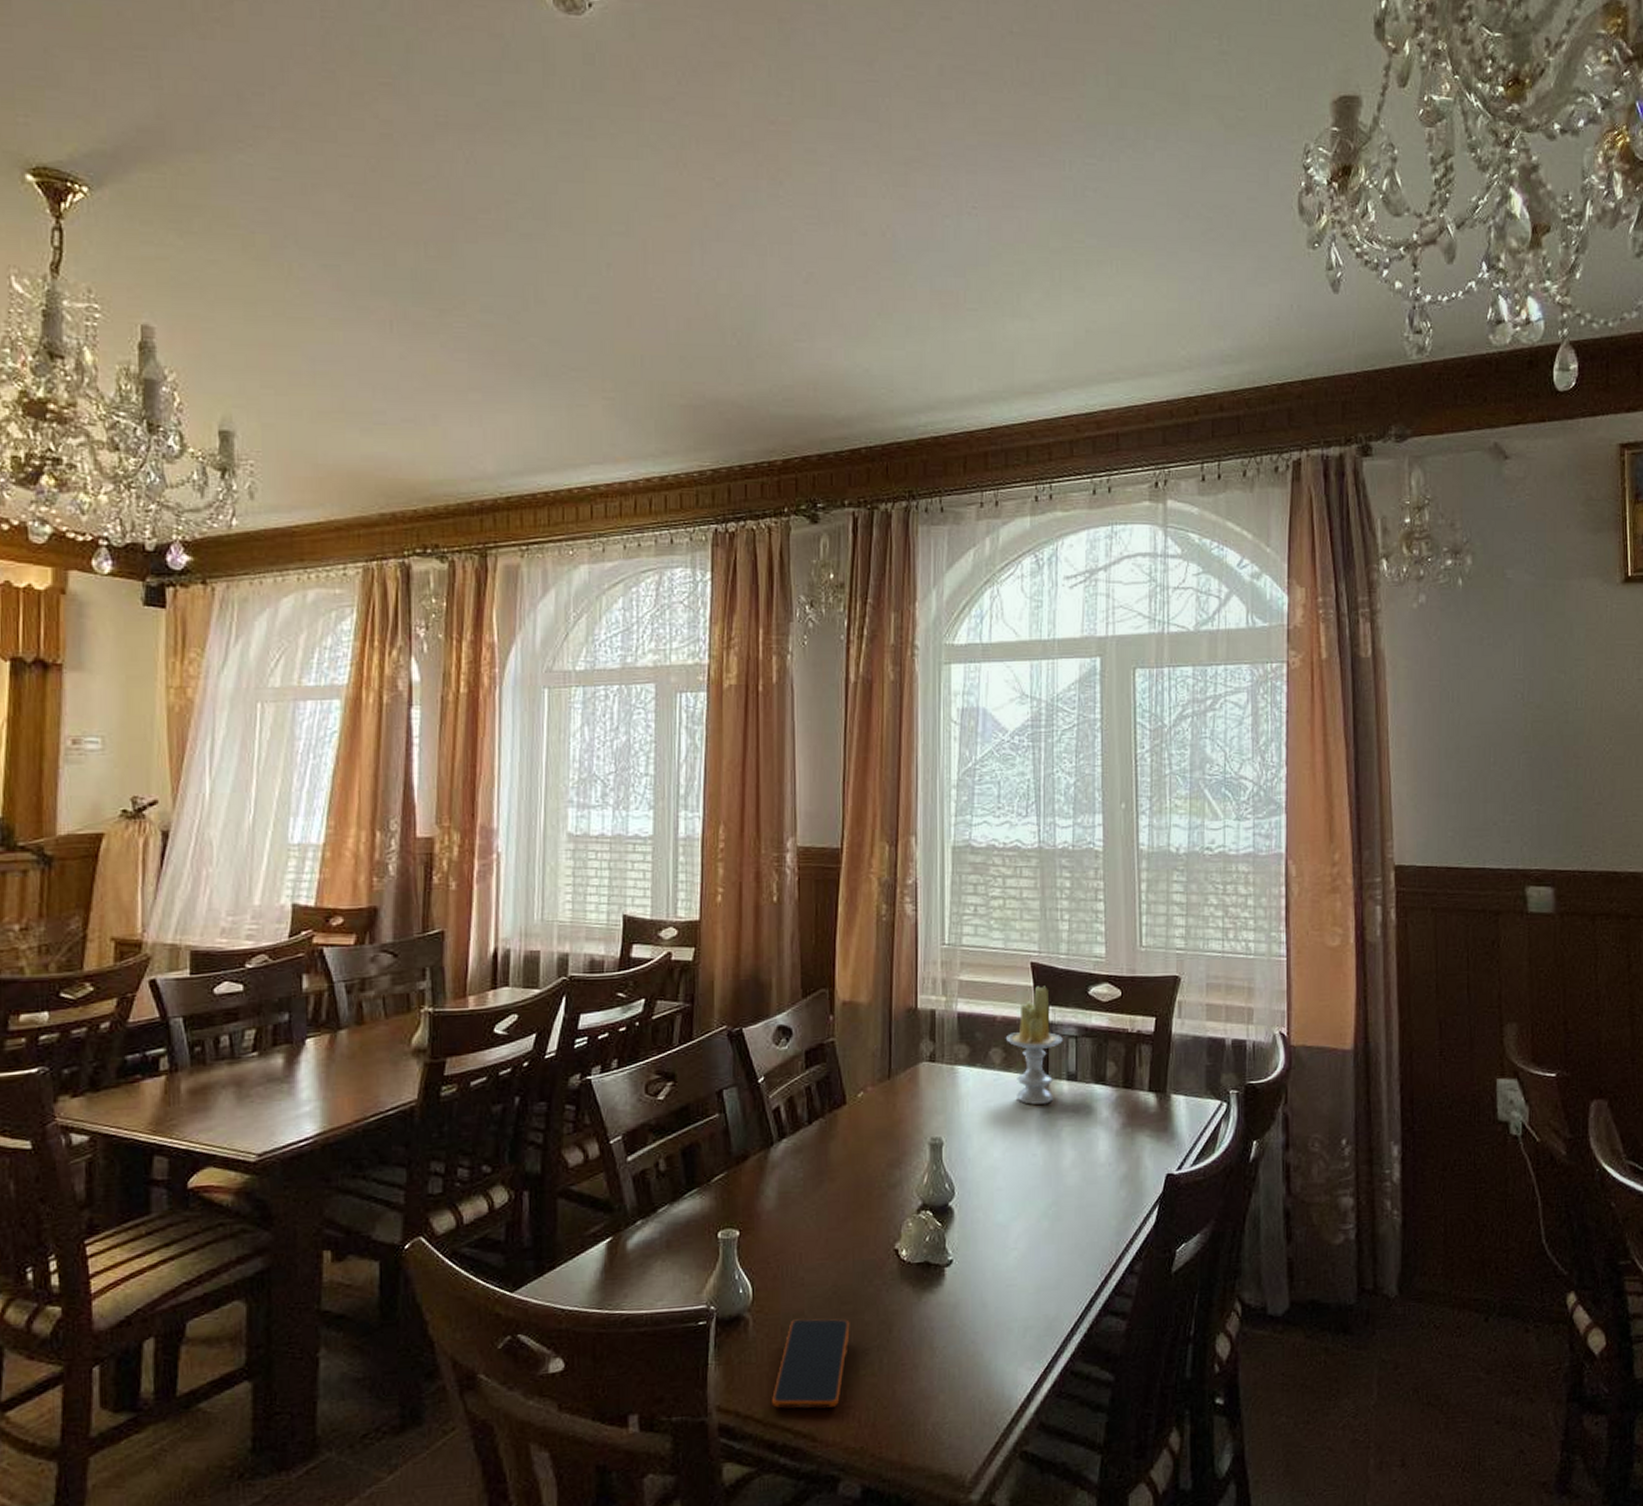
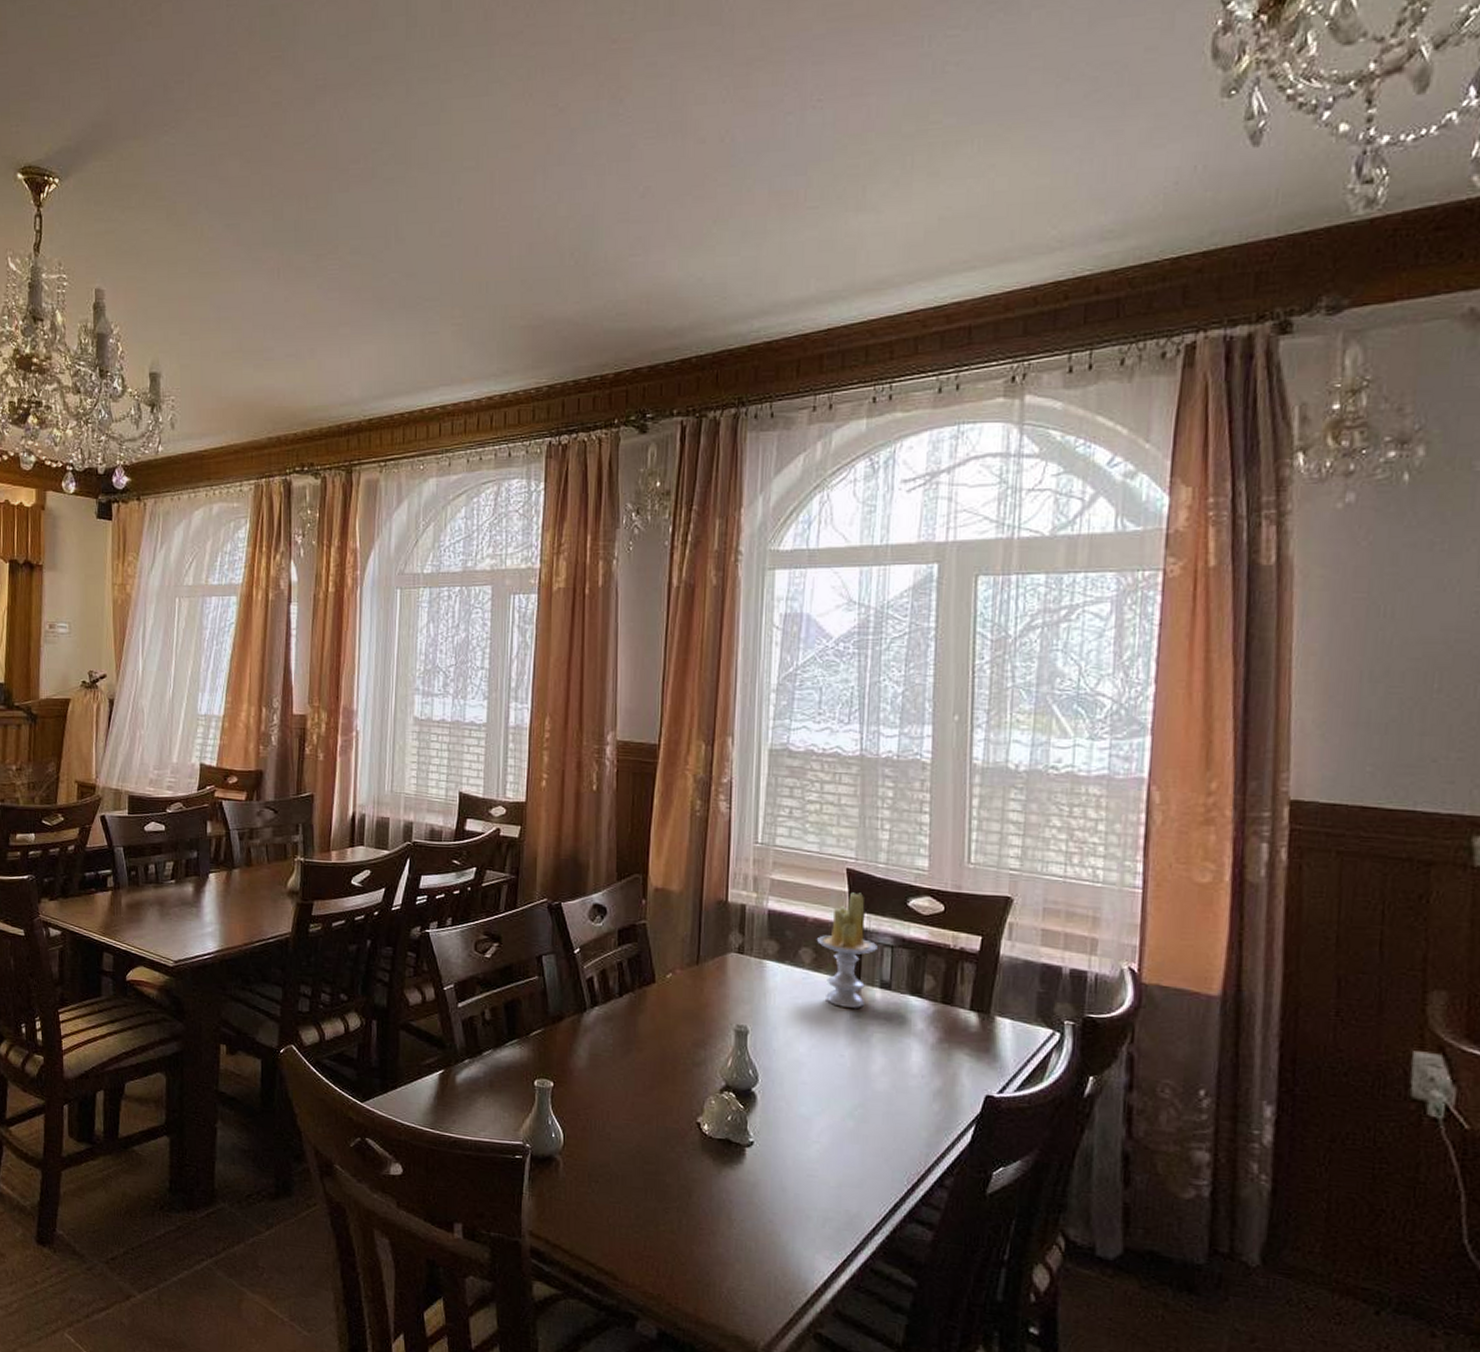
smartphone: present [772,1319,850,1408] -> none [578,1169,652,1253]

